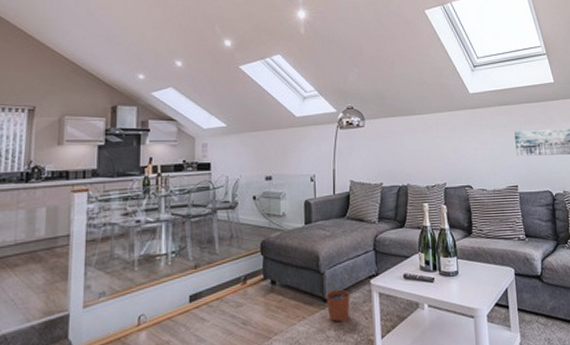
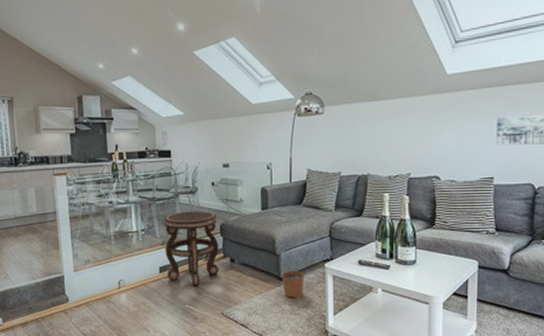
side table: none [197,227,259,315] -> present [163,211,220,286]

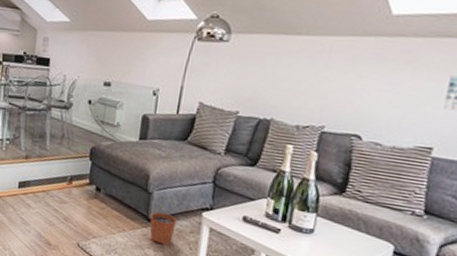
side table: present [163,211,220,286] -> none [26,126,89,209]

